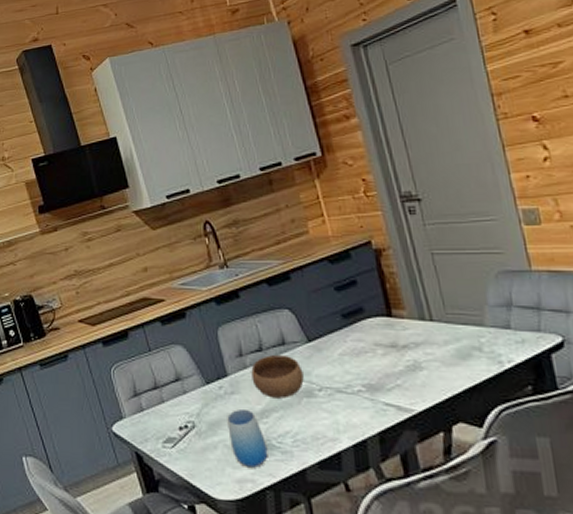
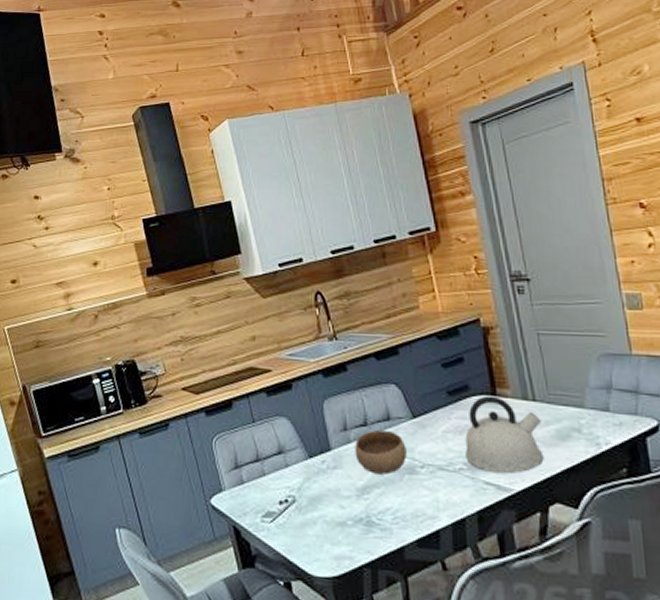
cup: present [227,408,268,468] -> none [328,484,367,545]
kettle: none [362,317,445,395] -> present [465,395,544,475]

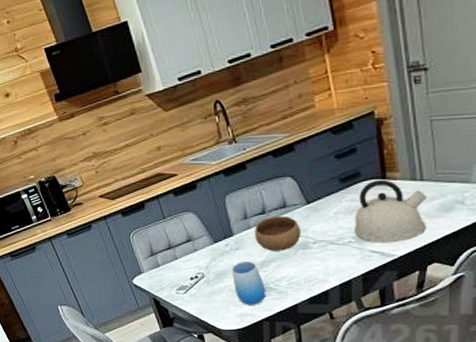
cup: none [328,484,367,545] -> present [232,260,266,305]

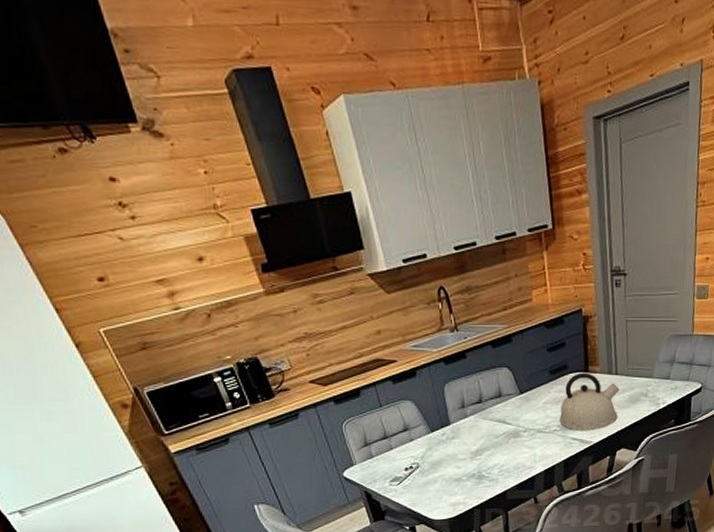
cup: present [232,260,266,305] -> none [447,449,479,494]
bowl: present [254,215,301,251] -> none [471,405,513,440]

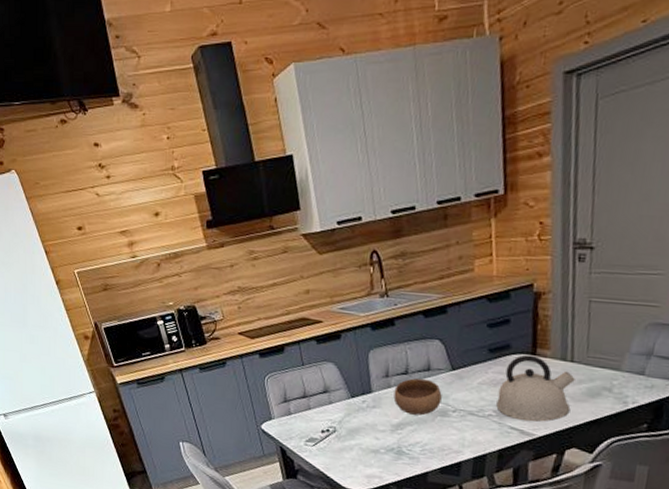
bowl: none [471,405,513,440] -> present [393,378,442,416]

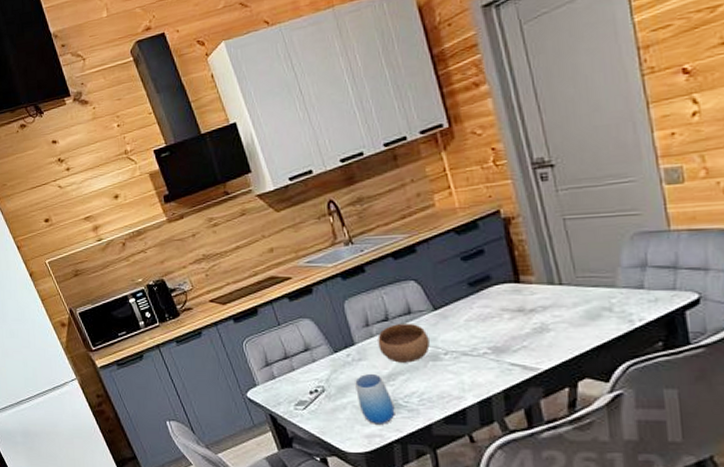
cup: none [365,420,398,468] -> present [355,373,395,425]
kettle: present [496,354,575,423] -> none [488,283,572,355]

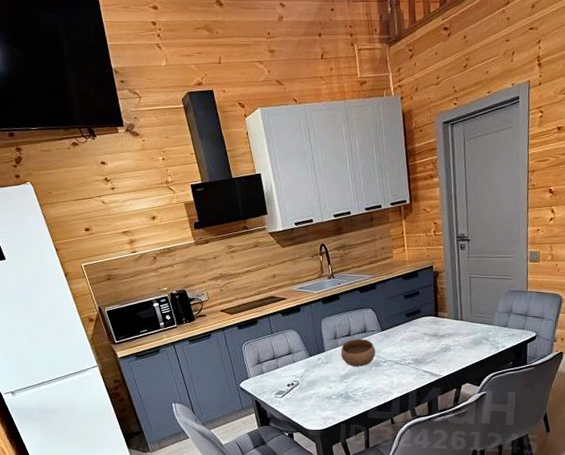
cup: present [355,373,395,425] -> none [321,373,346,410]

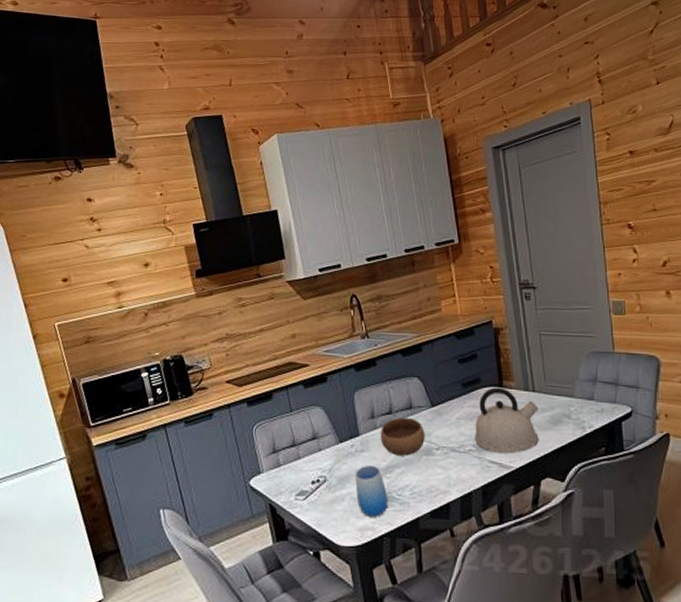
cup: none [321,373,346,410] -> present [355,465,389,517]
kettle: none [413,317,465,366] -> present [475,387,539,454]

